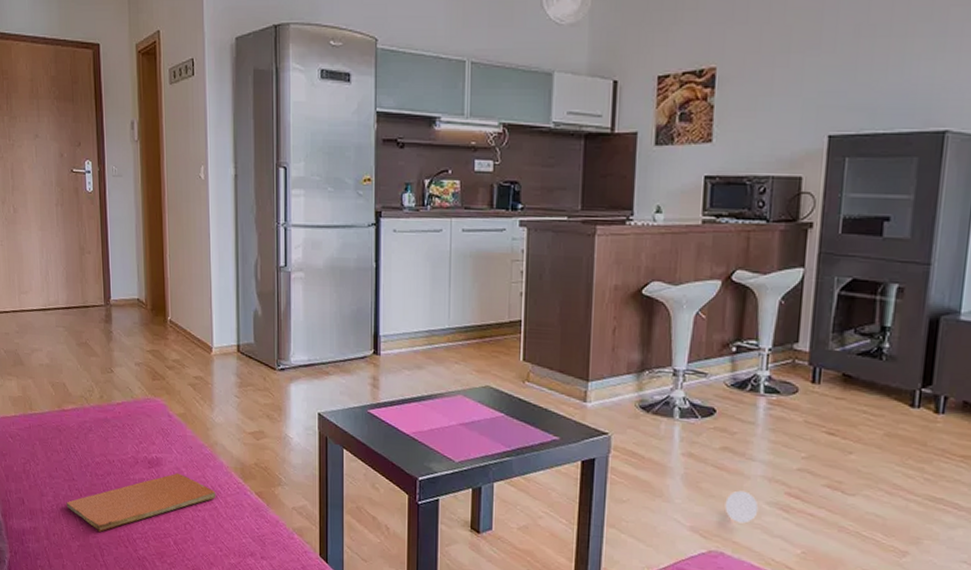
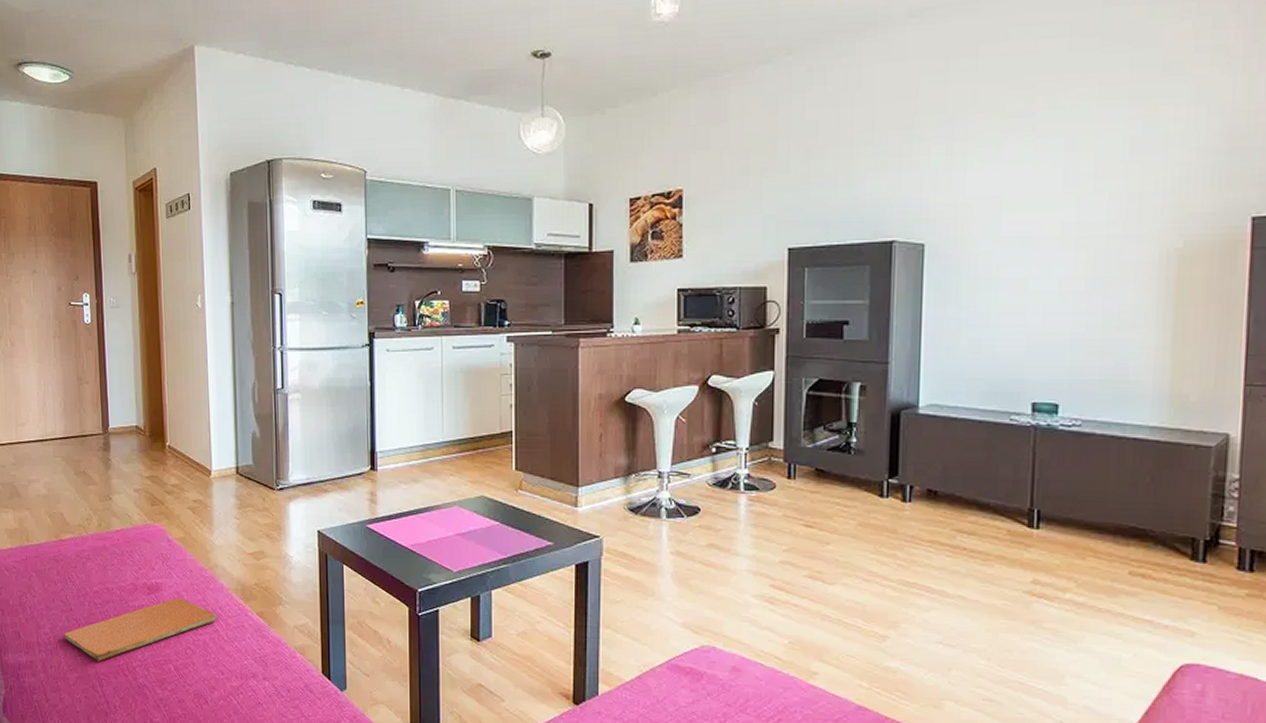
ball: present [725,490,759,524] -> none [714,585,746,617]

